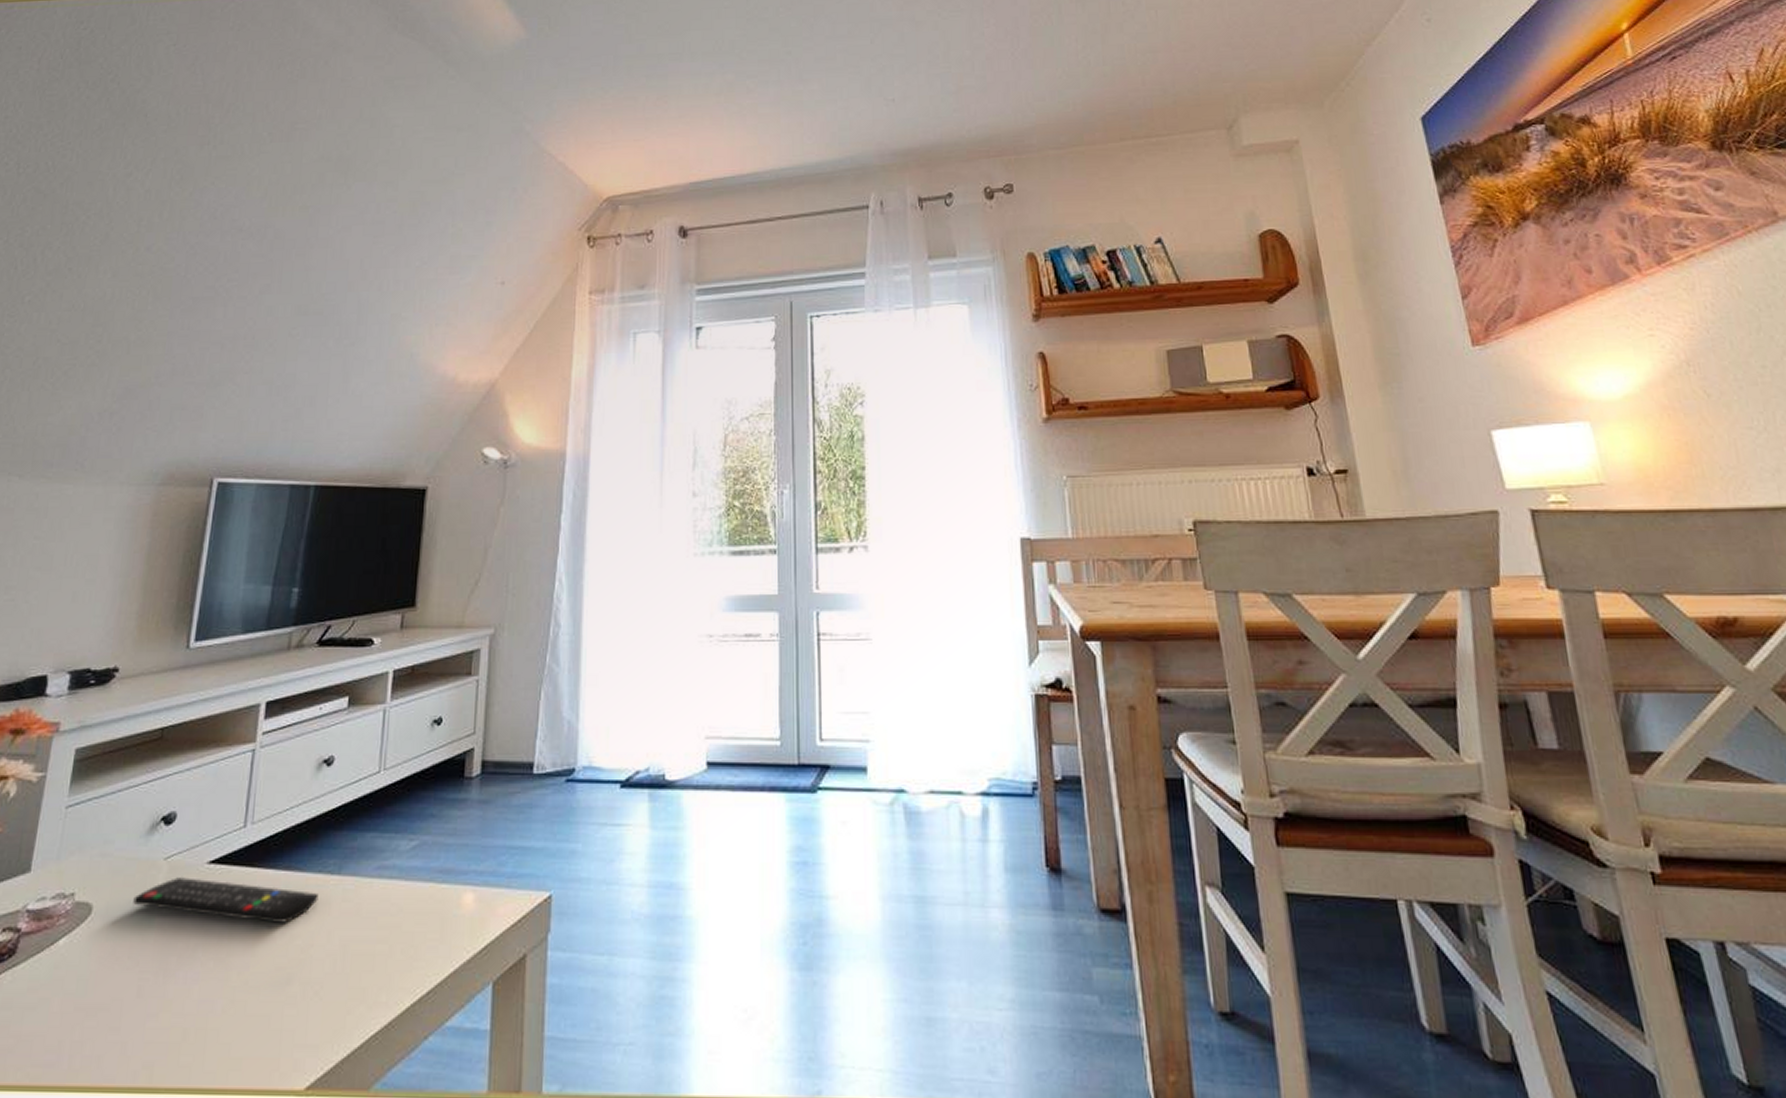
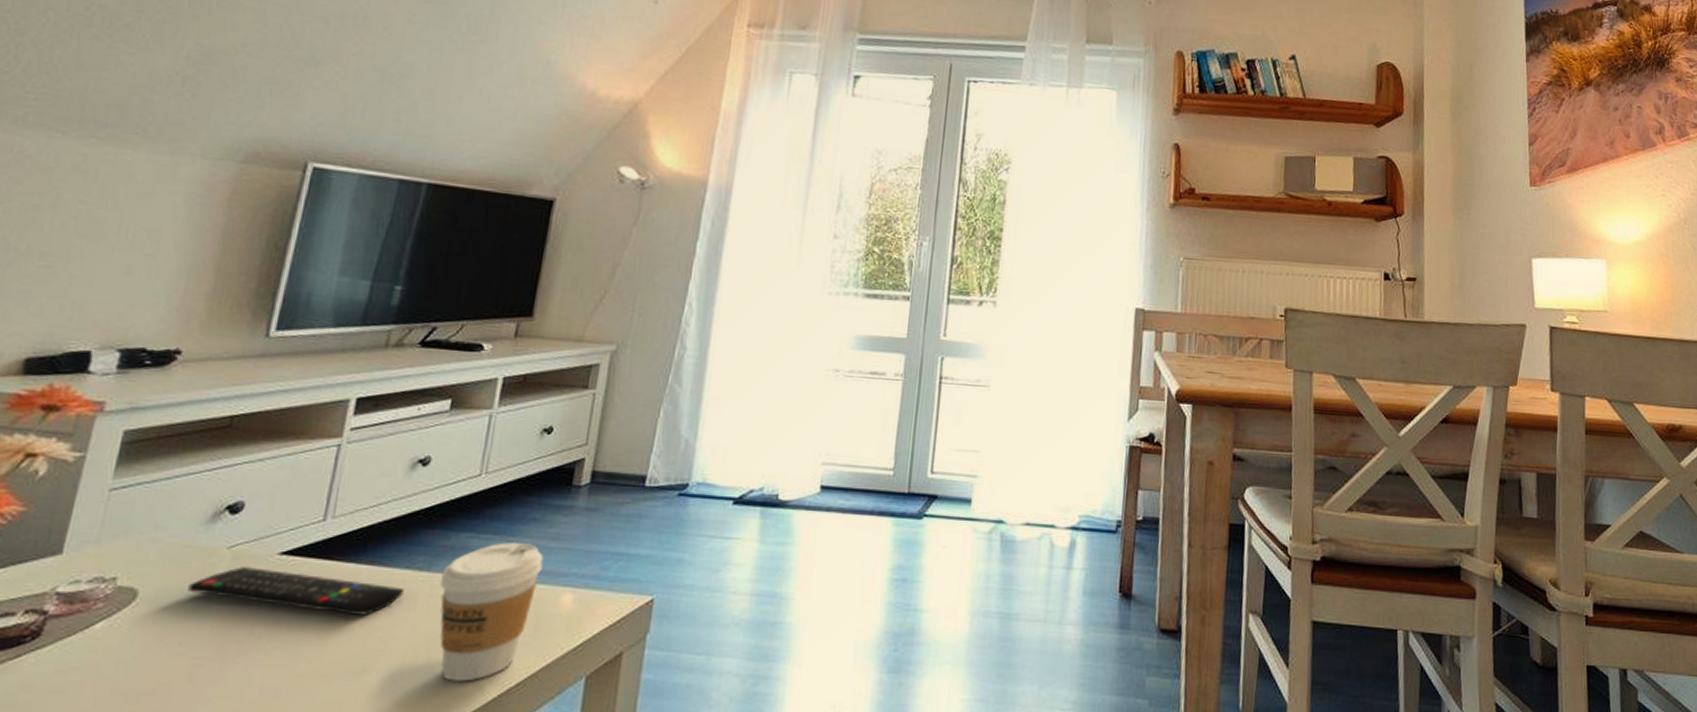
coffee cup: none [350,839,443,991] -> present [439,541,544,682]

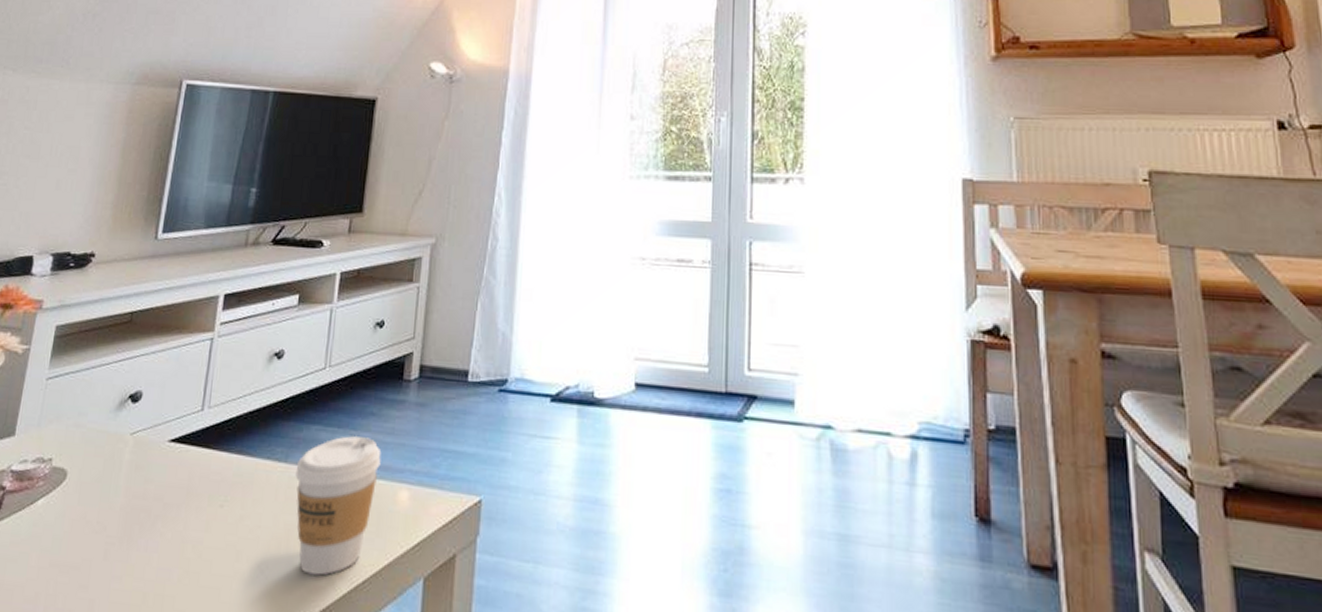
remote control: present [187,567,404,615] -> none [102,452,267,504]

